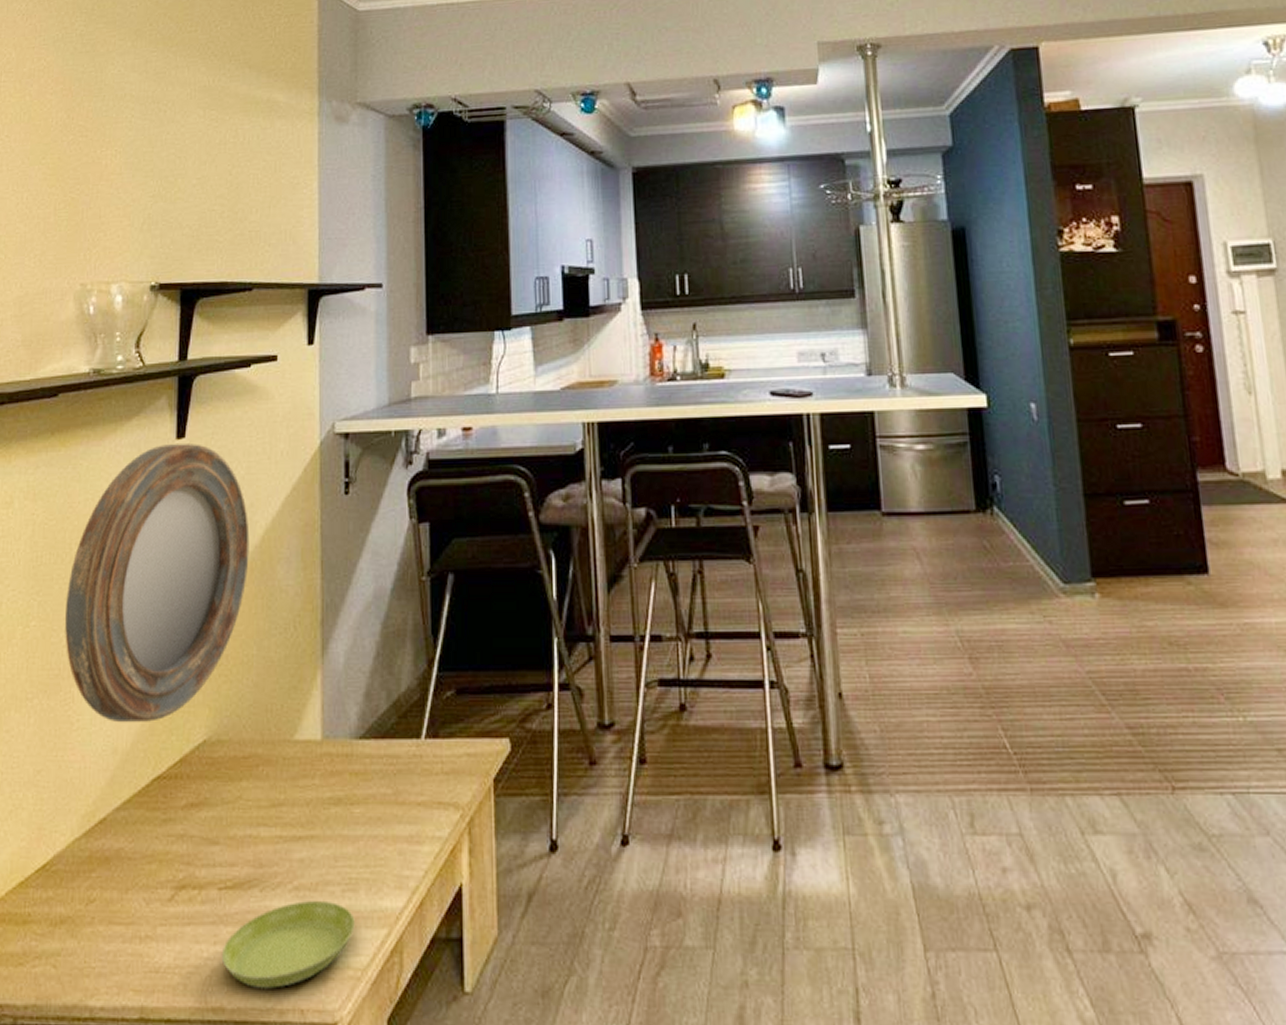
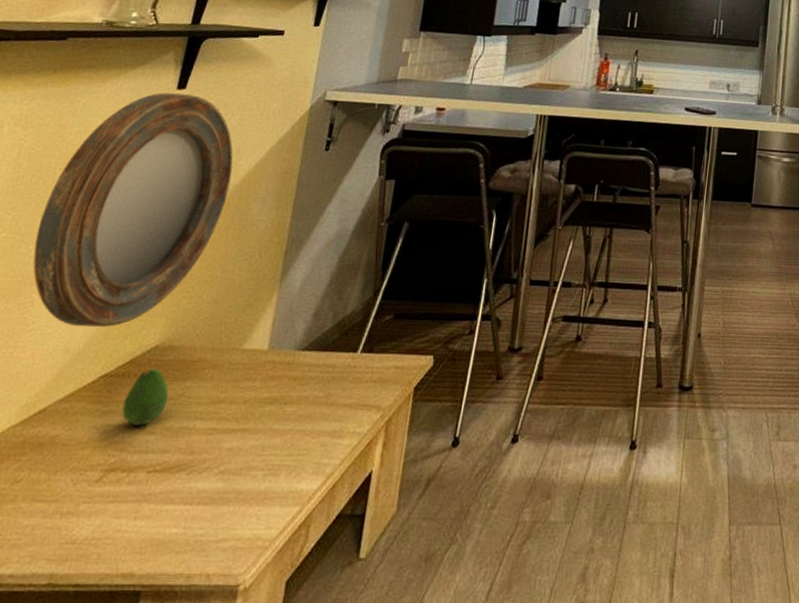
fruit: none [181,767,227,835] -> present [122,368,169,425]
saucer: present [221,900,355,989] -> none [139,482,272,557]

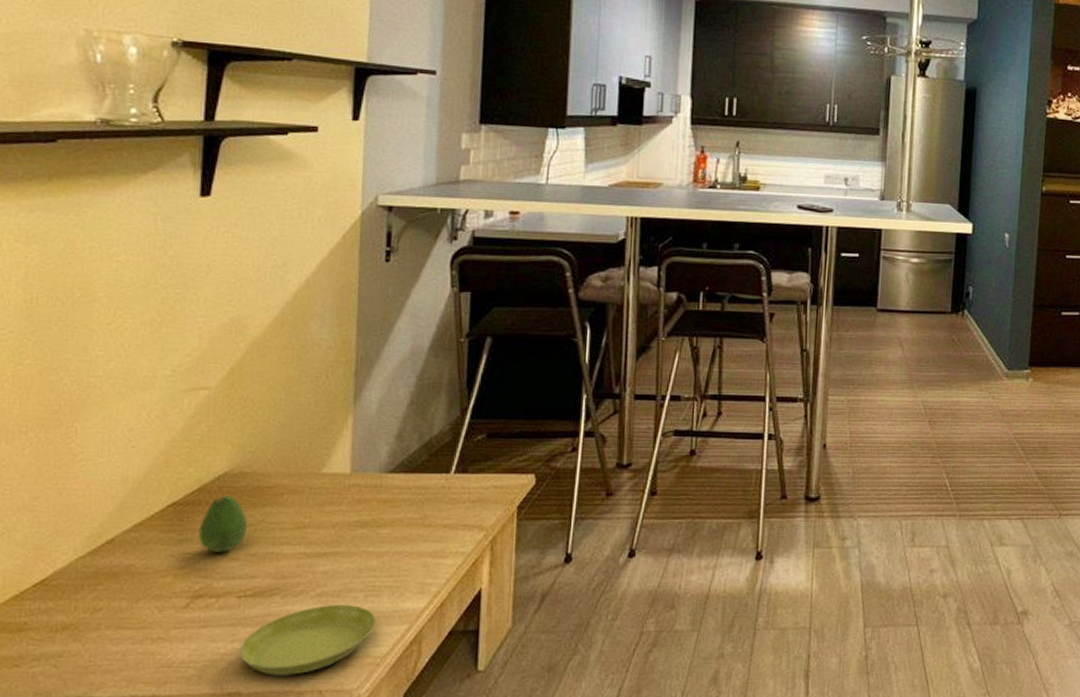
home mirror: present [33,92,233,328] -> none [65,200,281,456]
saucer: none [139,482,272,557] -> present [239,604,377,675]

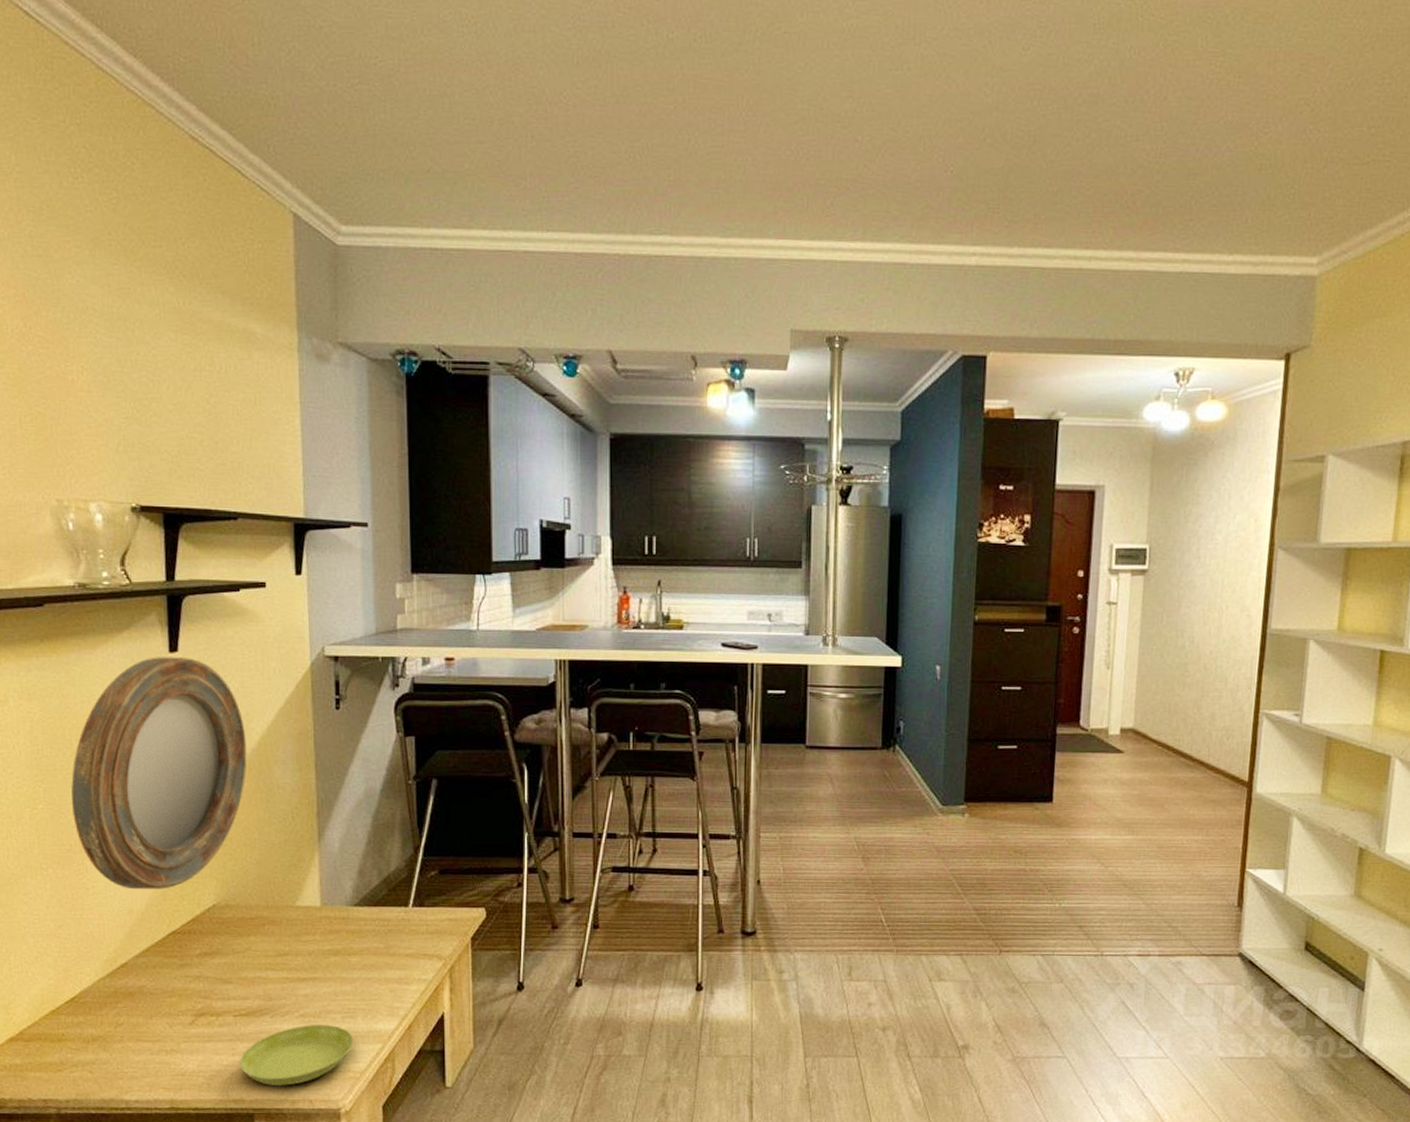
home mirror: none [65,200,281,456] -> present [71,657,247,890]
fruit: present [198,495,248,552] -> none [196,925,237,976]

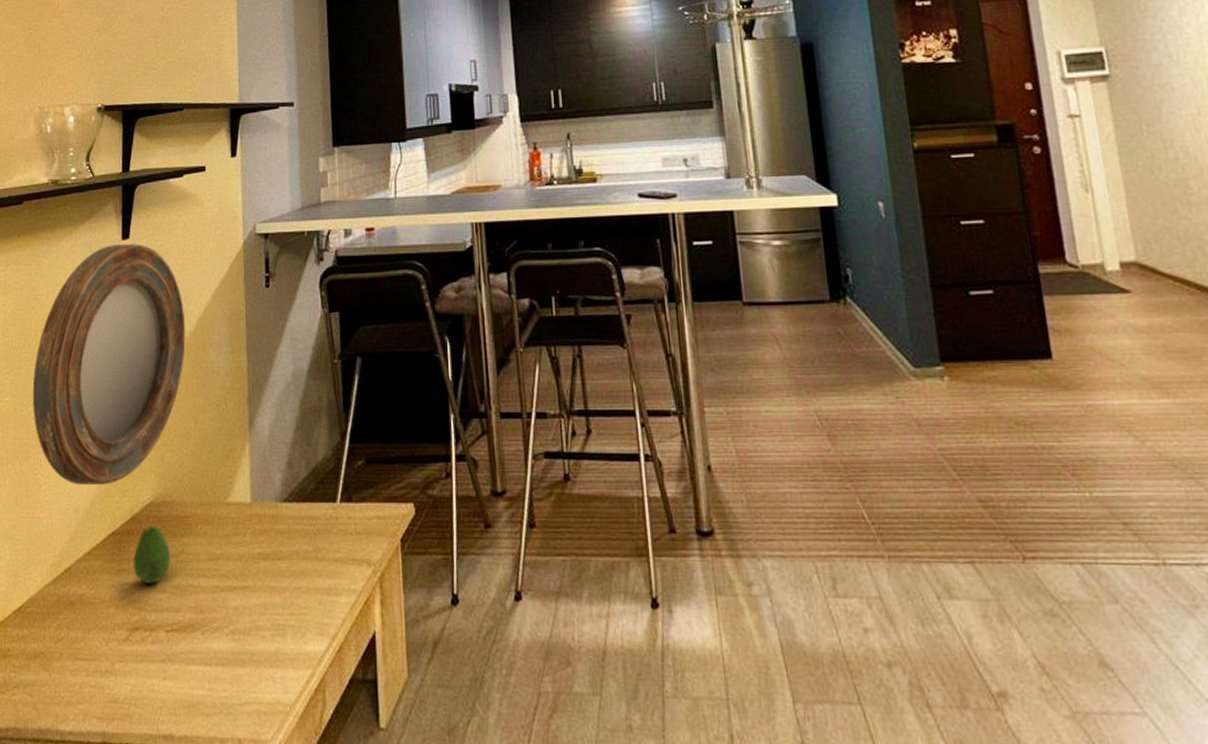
fruit: none [196,925,237,976] -> present [133,525,171,584]
saucer: present [239,1024,354,1086] -> none [170,643,283,720]

